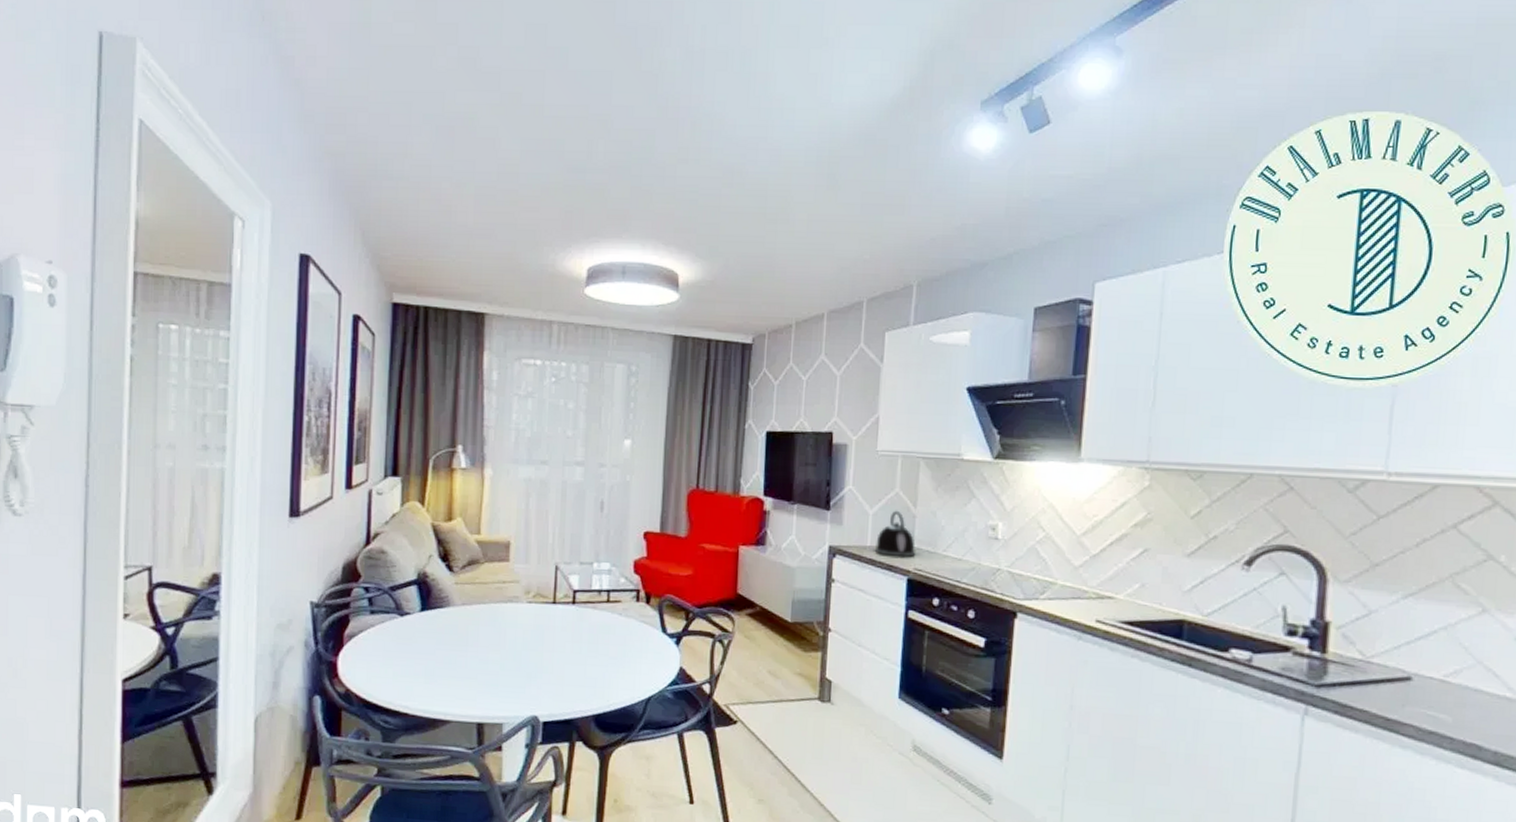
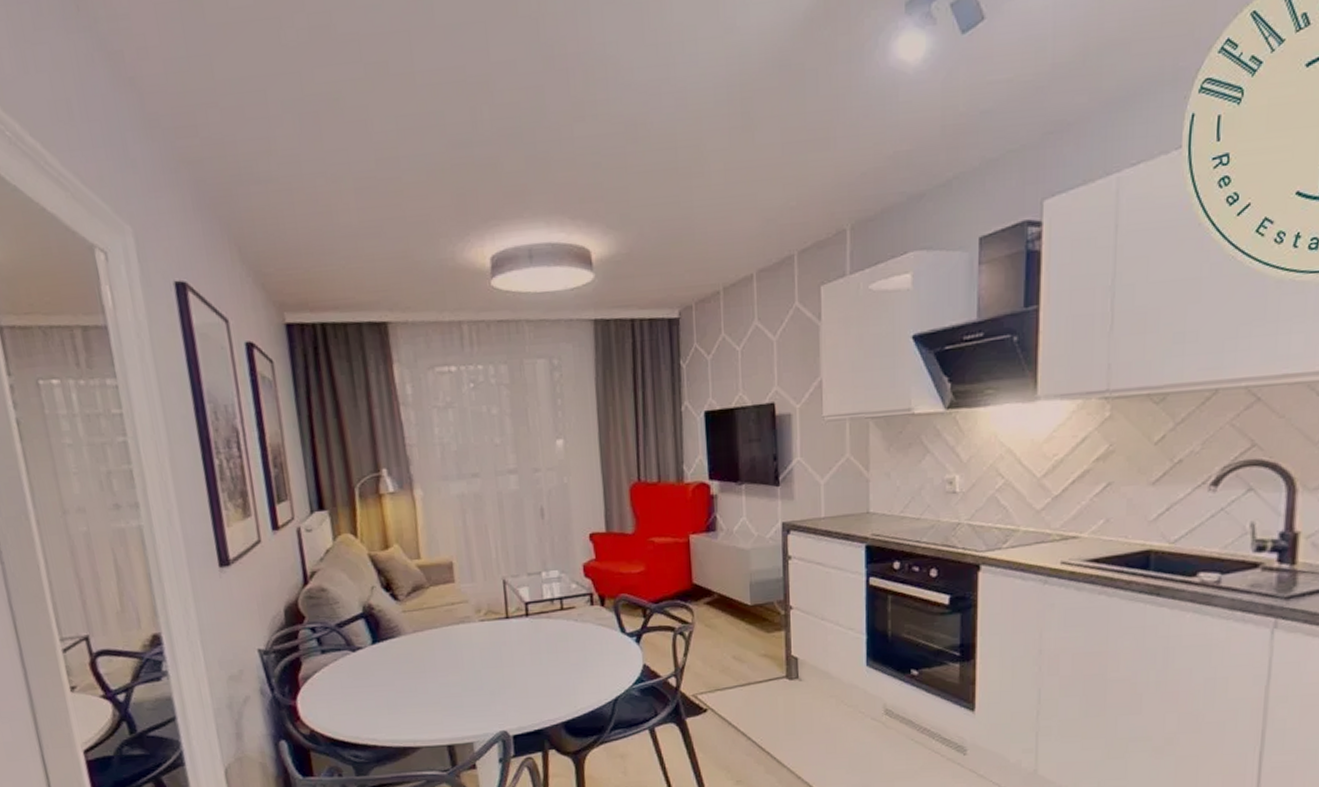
kettle: present [874,510,916,559] -> none [829,476,873,528]

